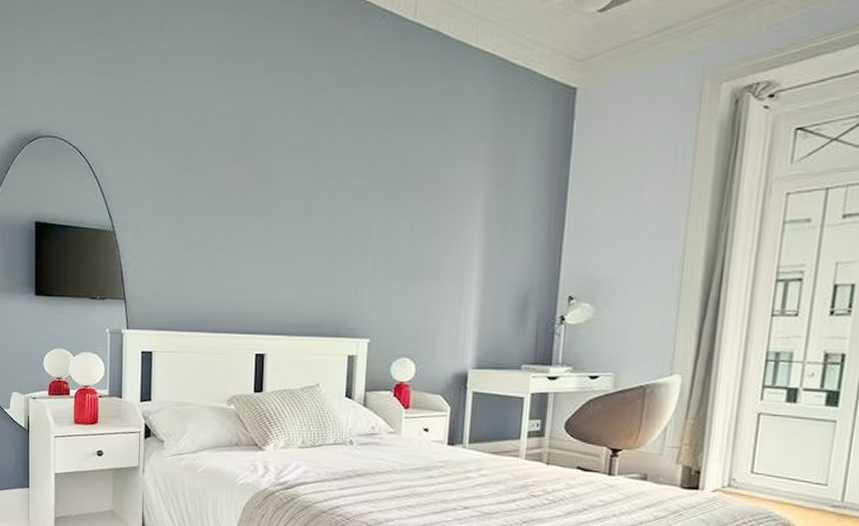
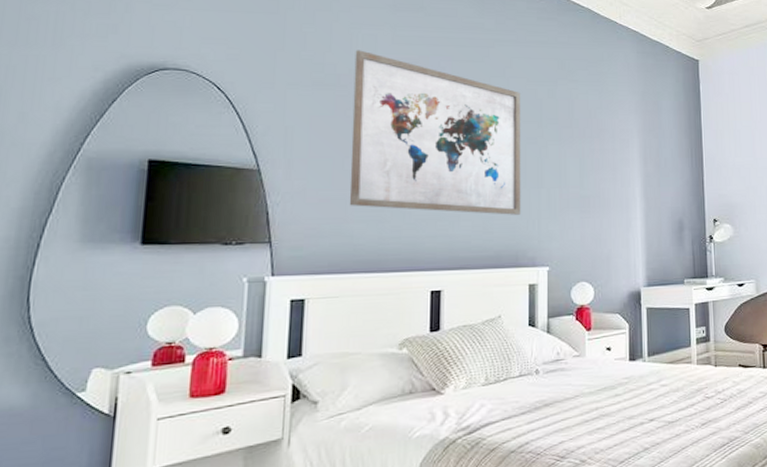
wall art: none [186,105,352,282] -> present [349,50,521,215]

